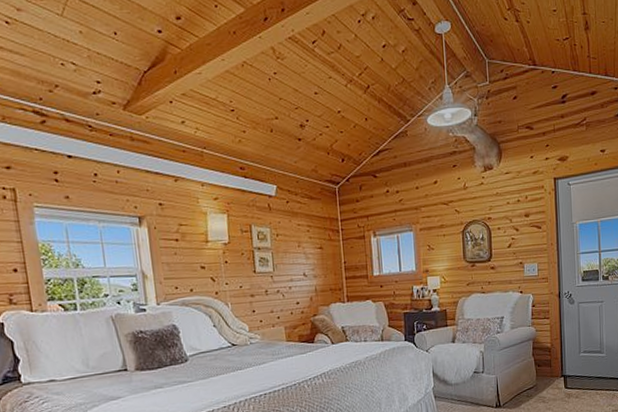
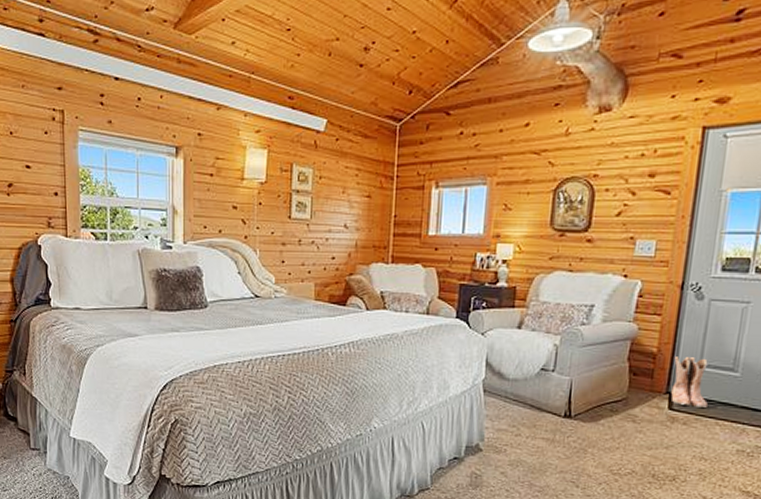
boots: none [562,346,589,384] -> present [671,357,708,407]

